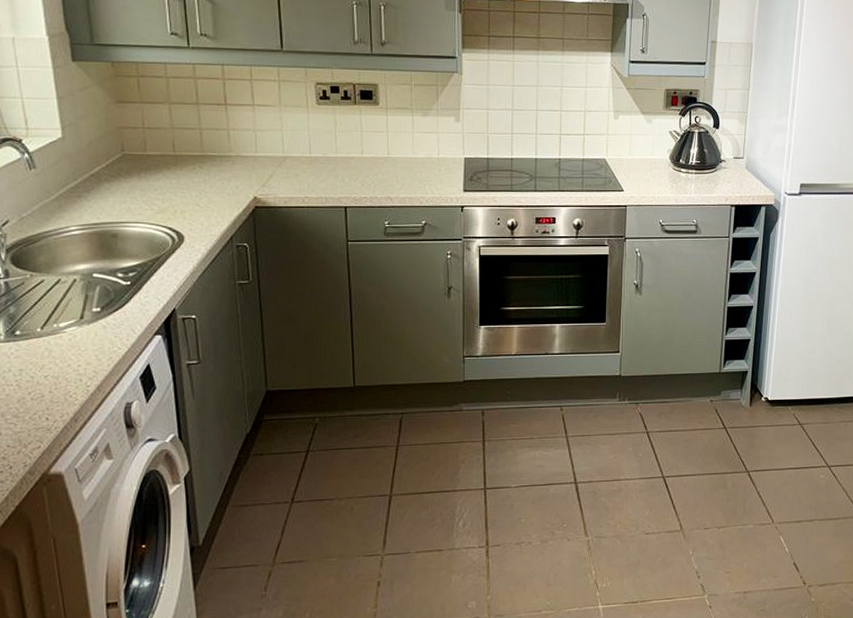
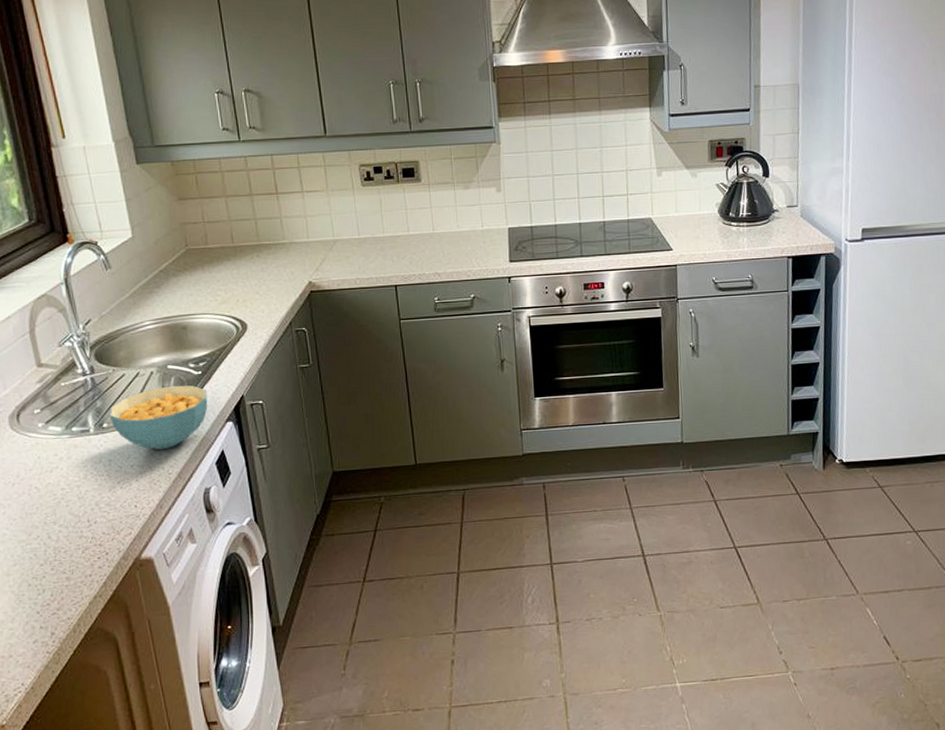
cereal bowl: none [24,295,136,362] -> present [109,385,208,450]

